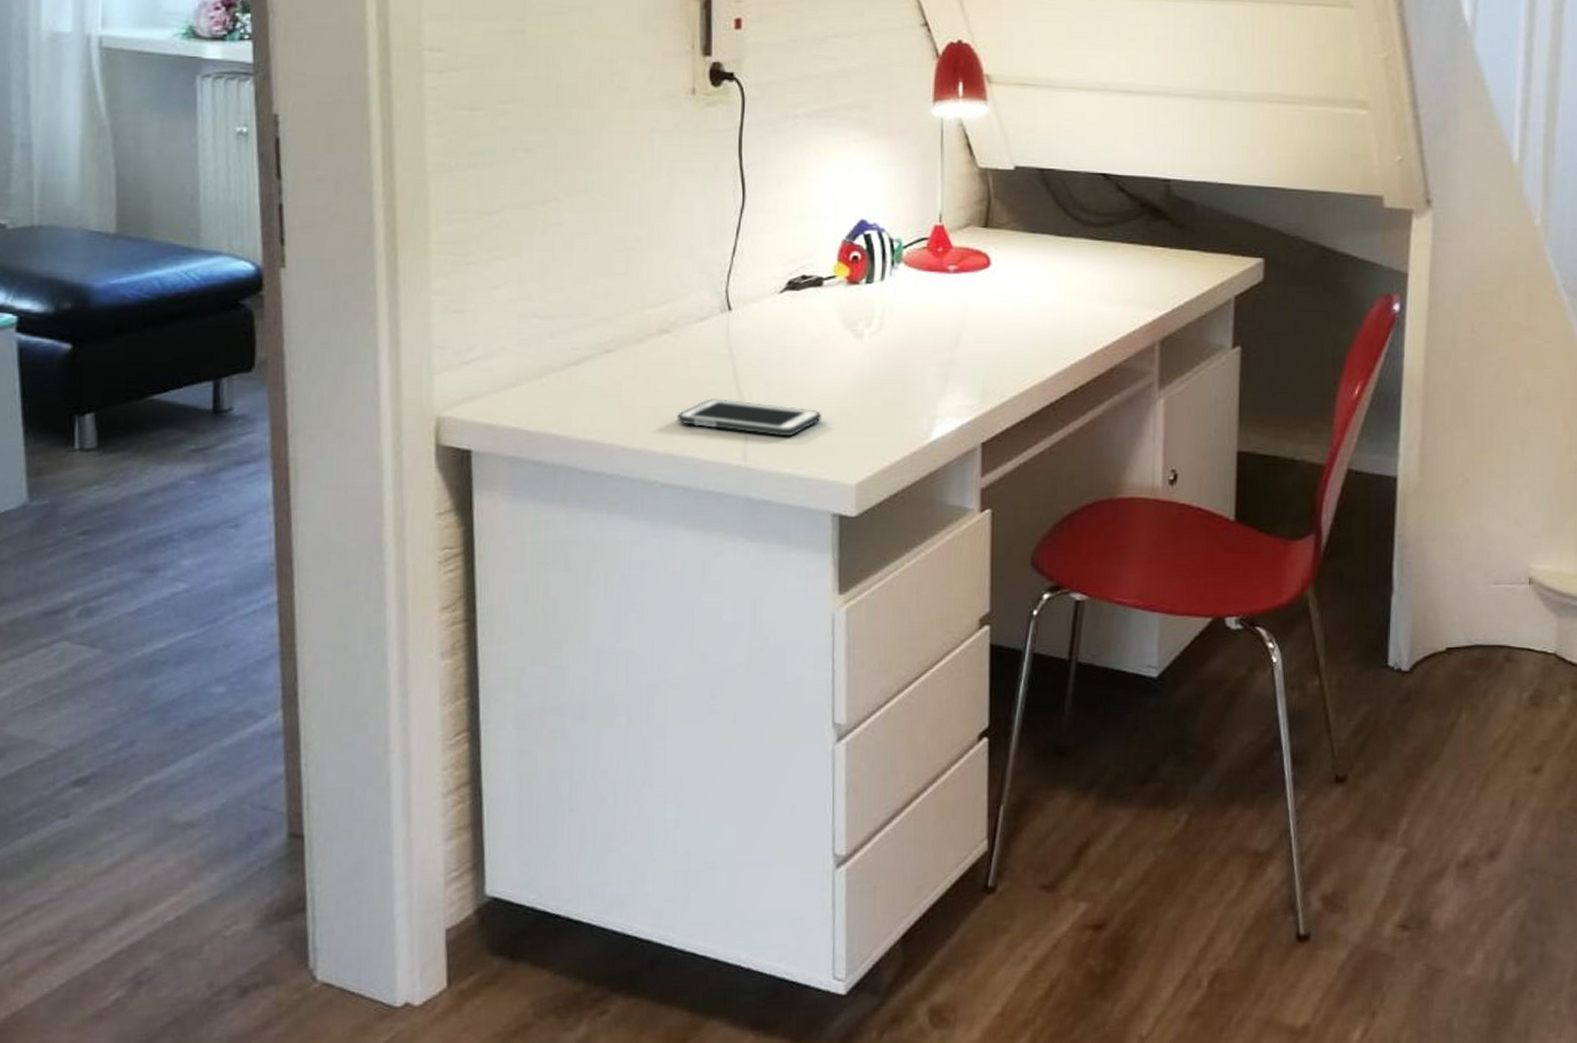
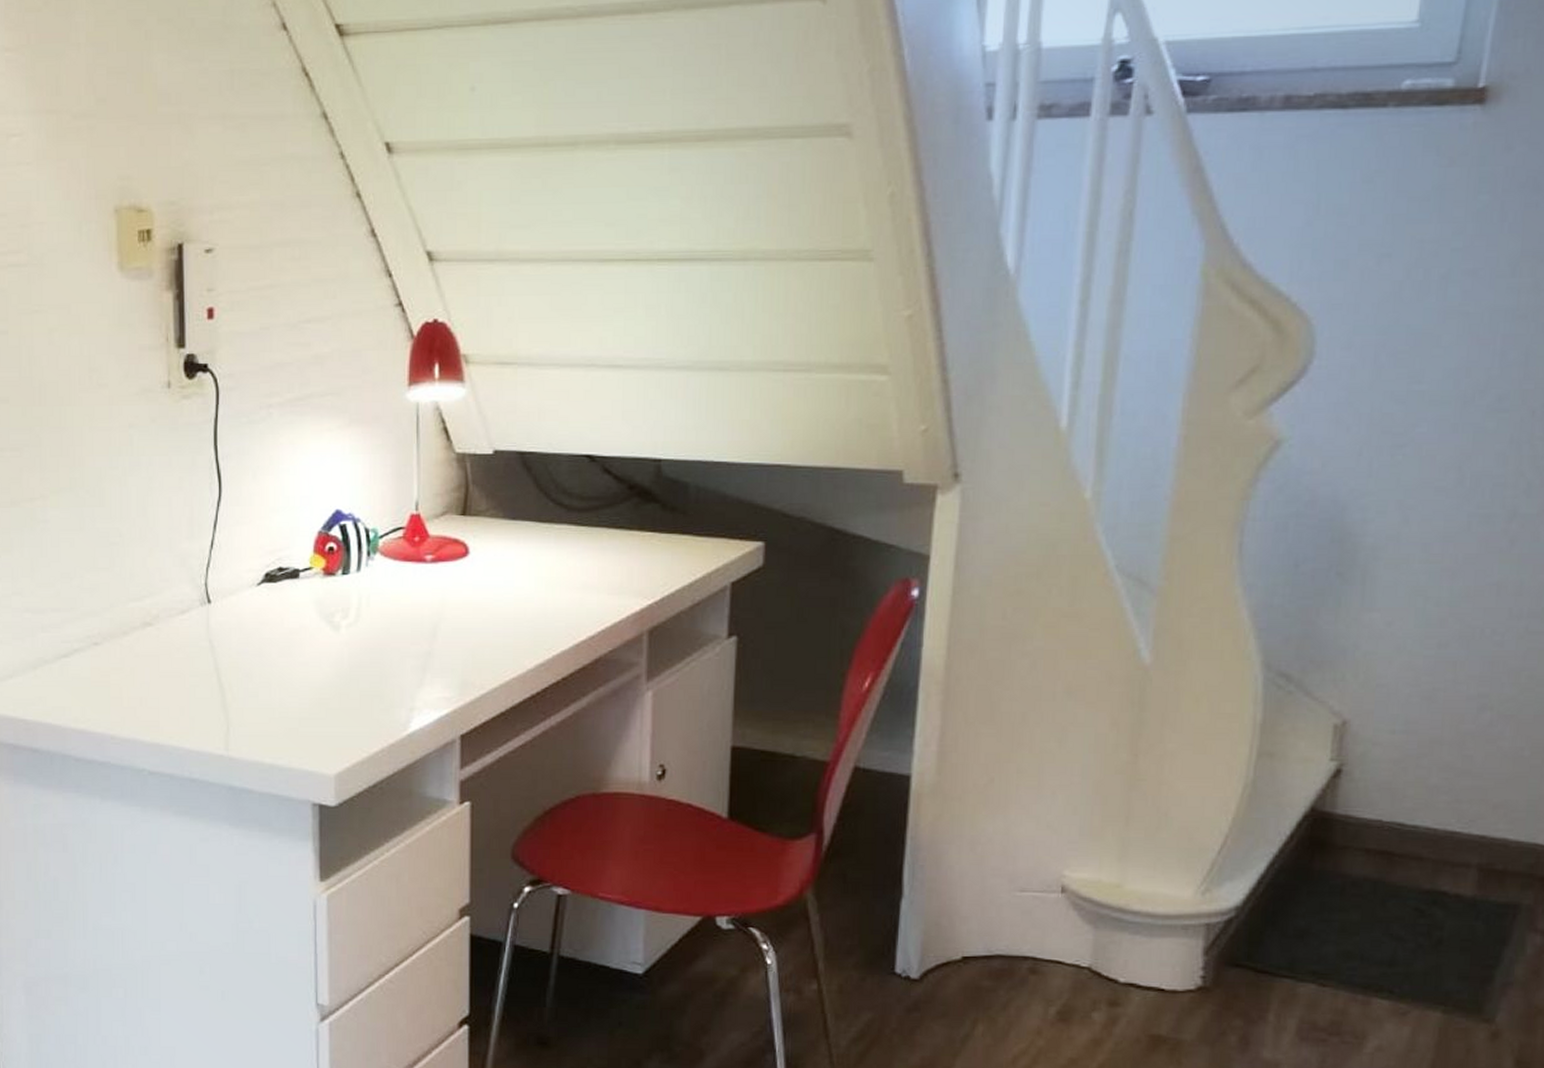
cell phone: present [677,399,821,437] -> none [162,690,300,727]

